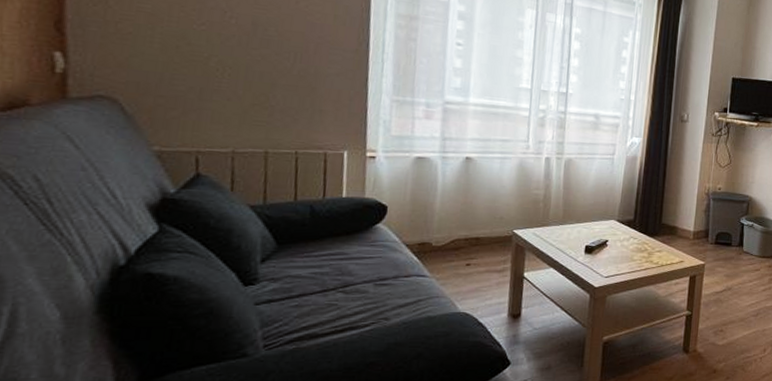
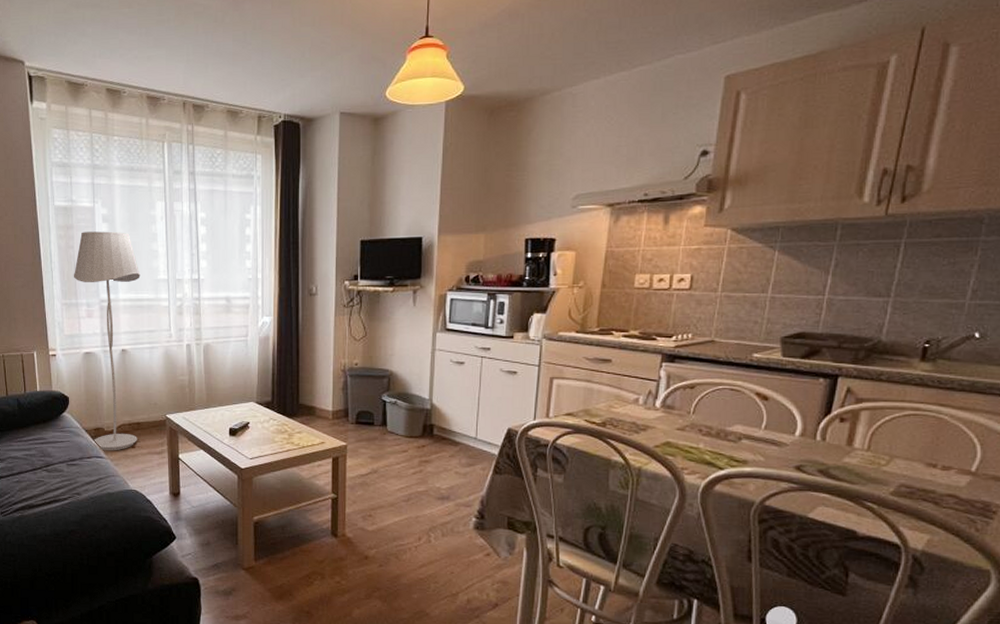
floor lamp: none [411,25,499,269] -> present [73,231,141,451]

